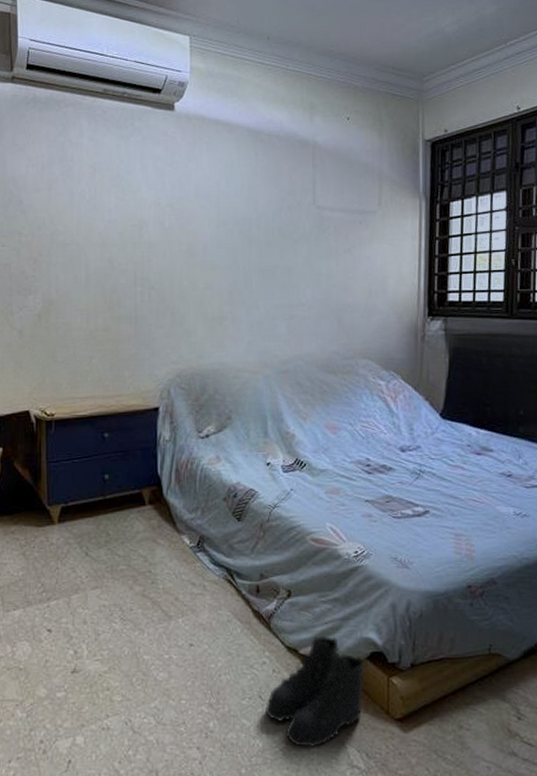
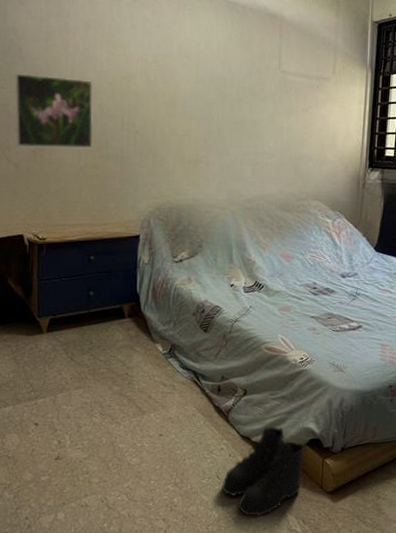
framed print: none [16,228,103,310] -> present [14,73,94,149]

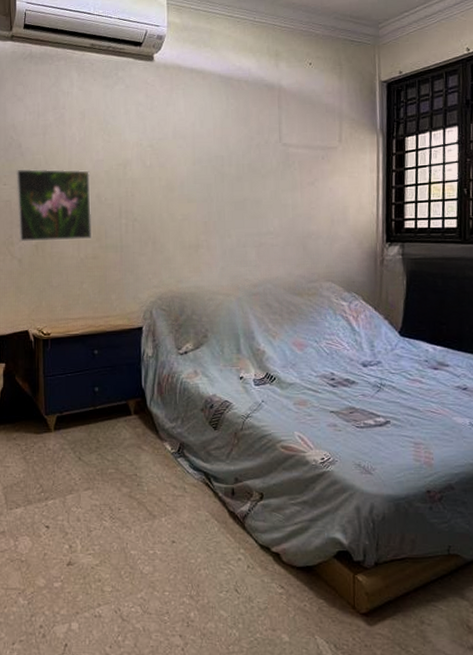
boots: present [222,426,305,517] -> none [241,535,333,639]

